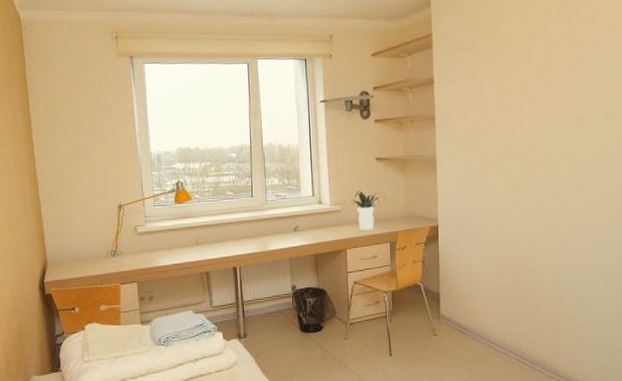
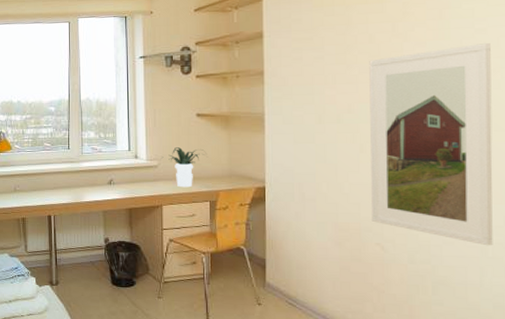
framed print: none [521,92,614,266] -> present [369,43,493,246]

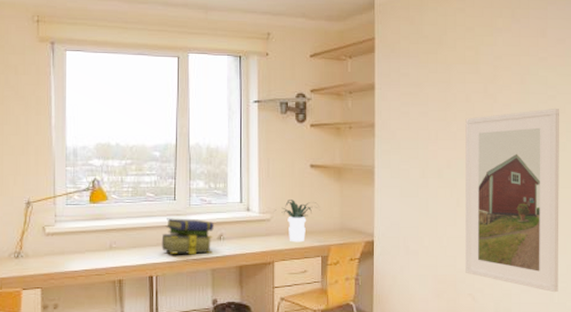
stack of books: none [58,165,104,198] -> present [161,218,214,255]

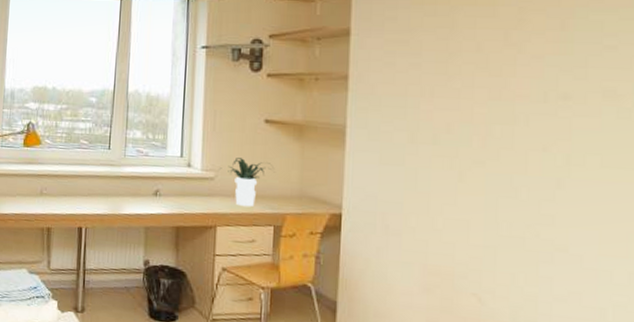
stack of books: present [161,218,214,255] -> none [92,167,150,210]
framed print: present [465,109,559,293] -> none [468,63,621,309]

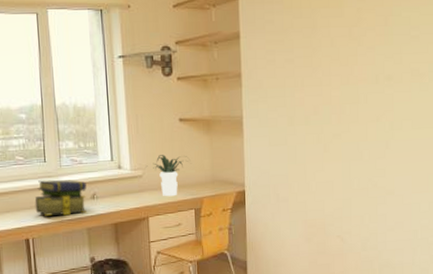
stack of books: none [92,167,150,210] -> present [34,179,87,216]

